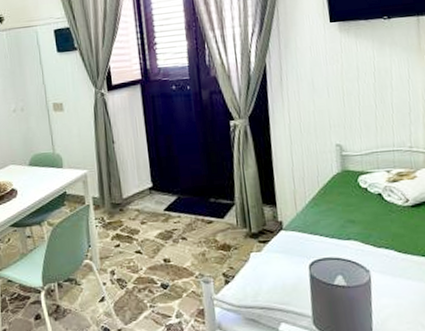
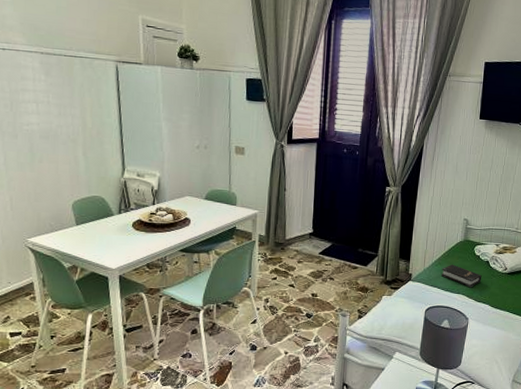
hardback book: none [320,203,377,231] -> present [441,264,482,288]

